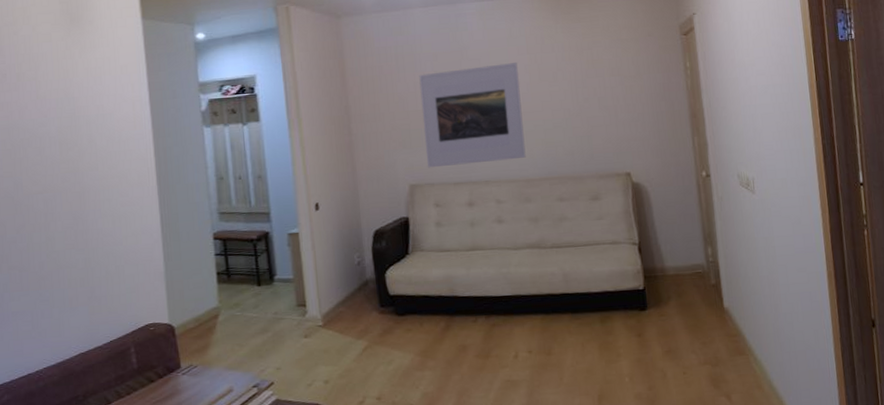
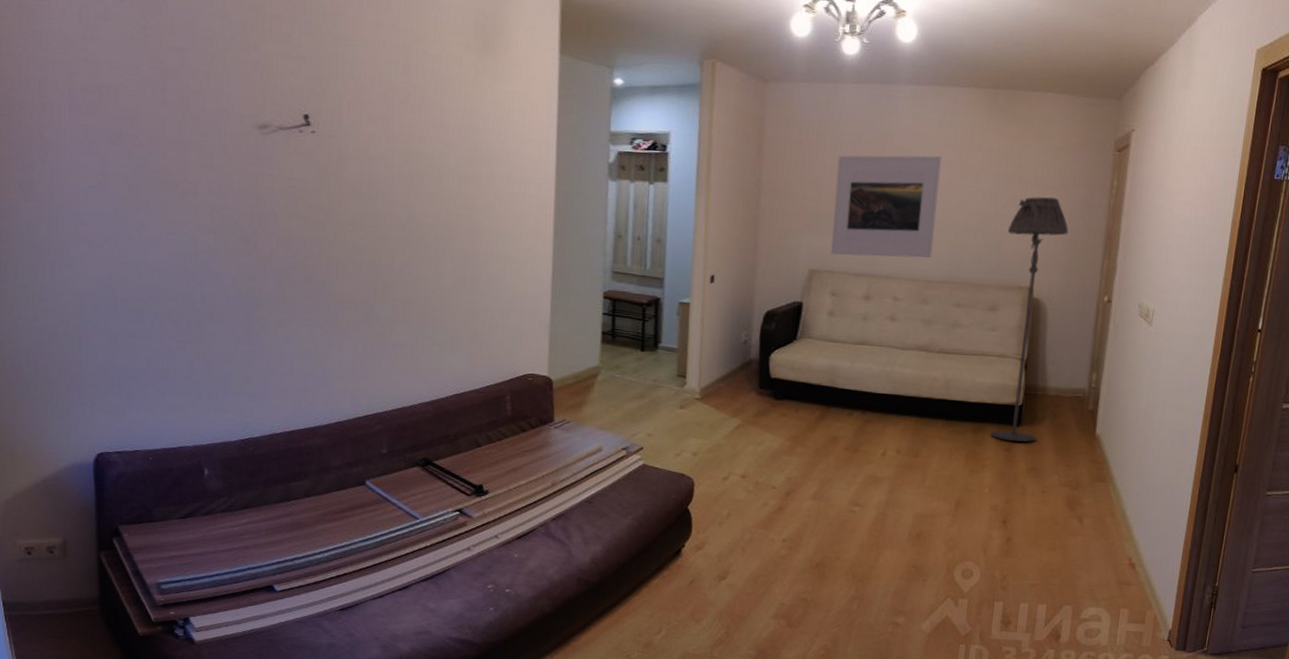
floor lamp: none [595,86,666,326] -> present [991,197,1069,442]

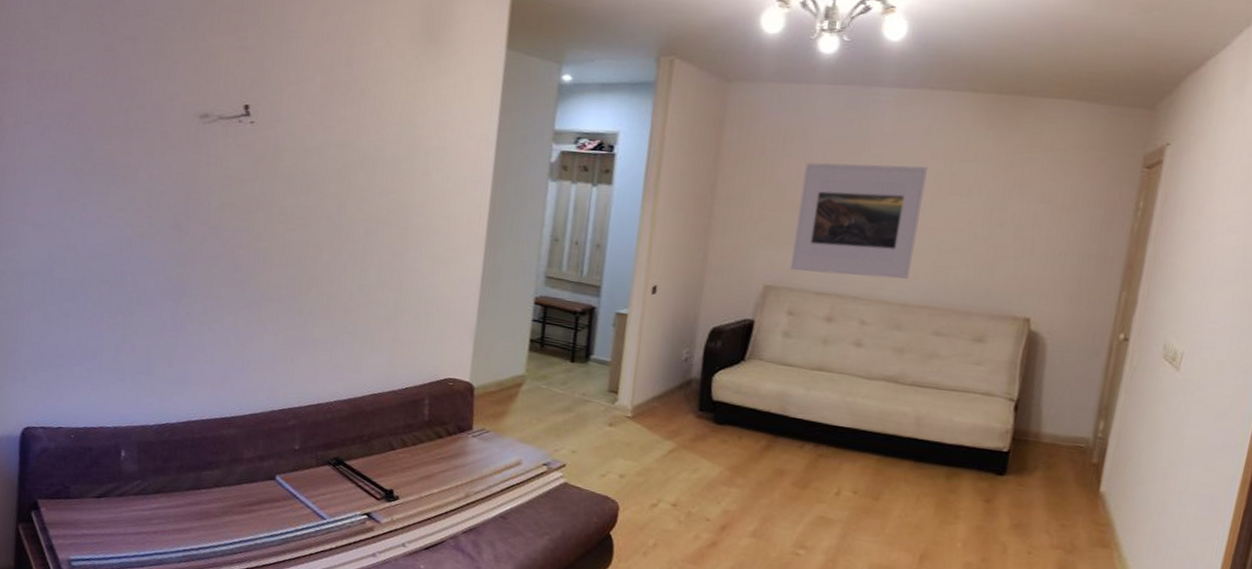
floor lamp: present [991,197,1069,442] -> none [969,216,1079,494]

